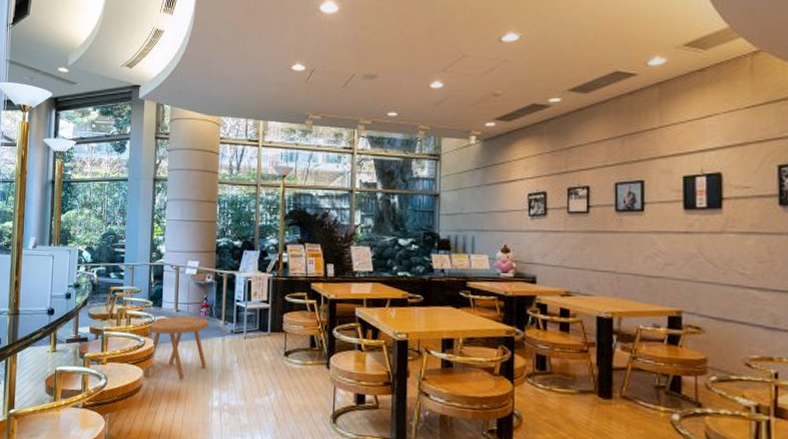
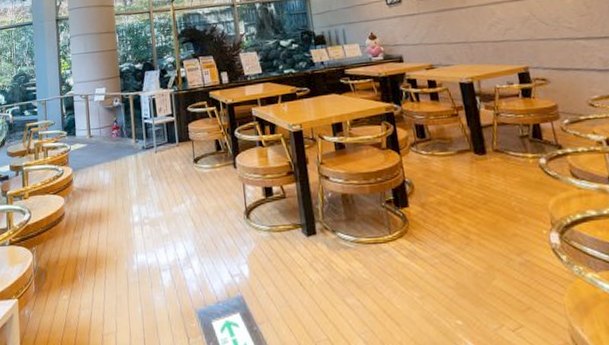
side table: present [144,316,208,380] -> none [65,139,124,204]

